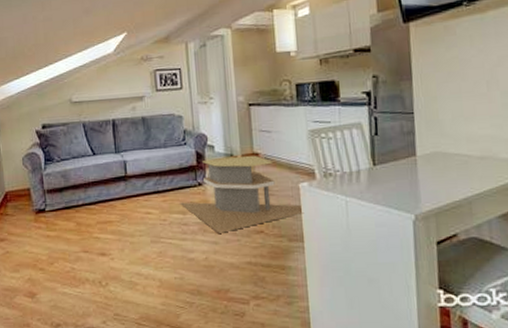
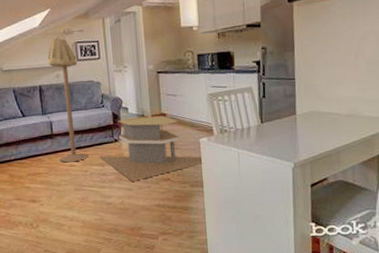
floor lamp: none [122,63,167,210] -> present [47,36,88,163]

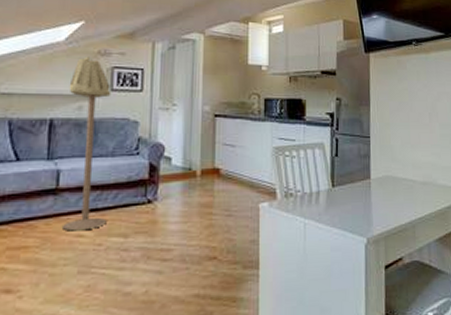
coffee table: present [99,115,204,181] -> none [122,170,262,261]

